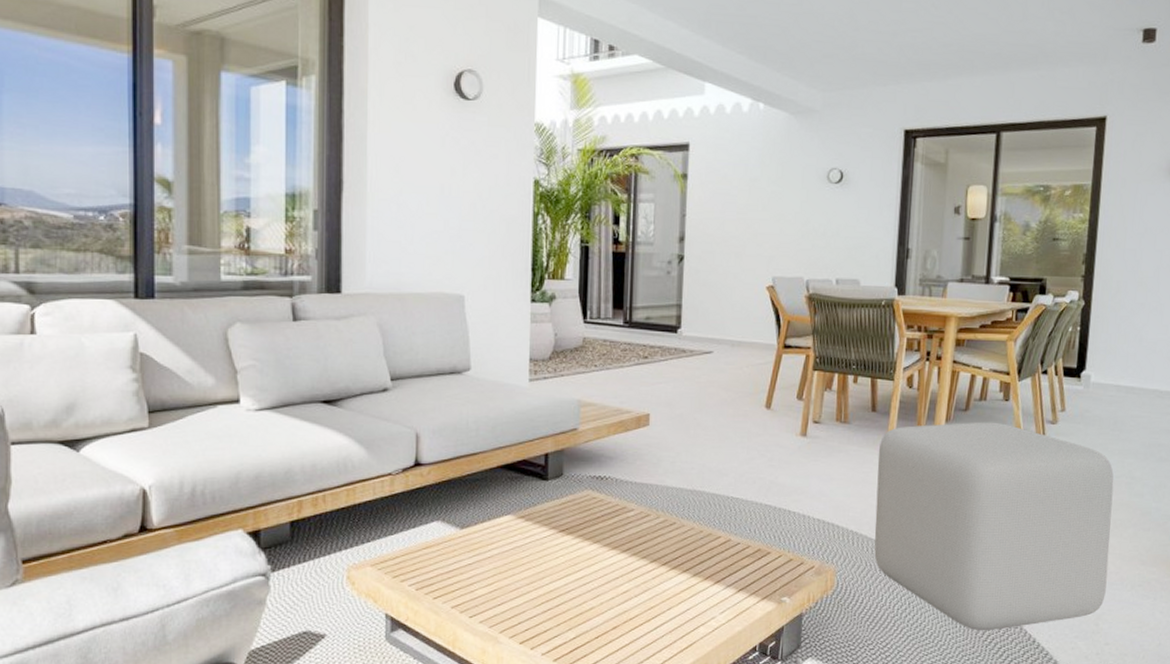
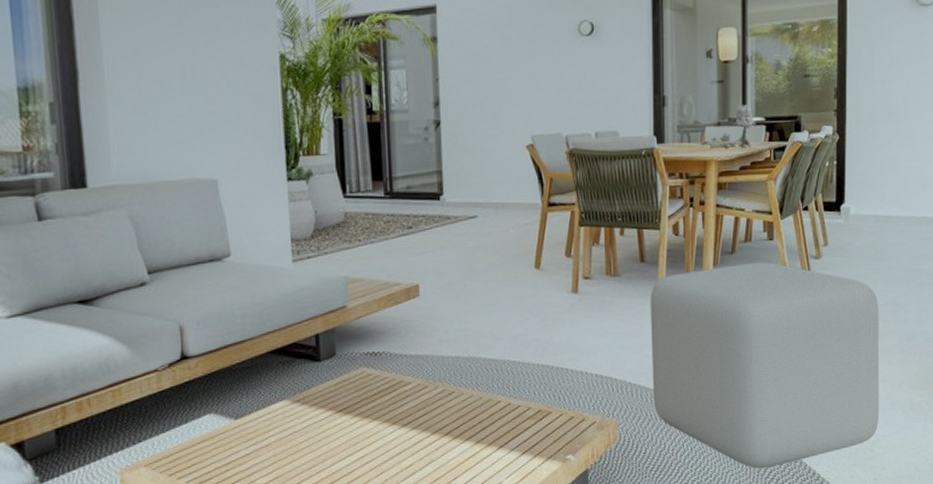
flower arrangement: none [938,262,1000,305] -> present [697,103,756,148]

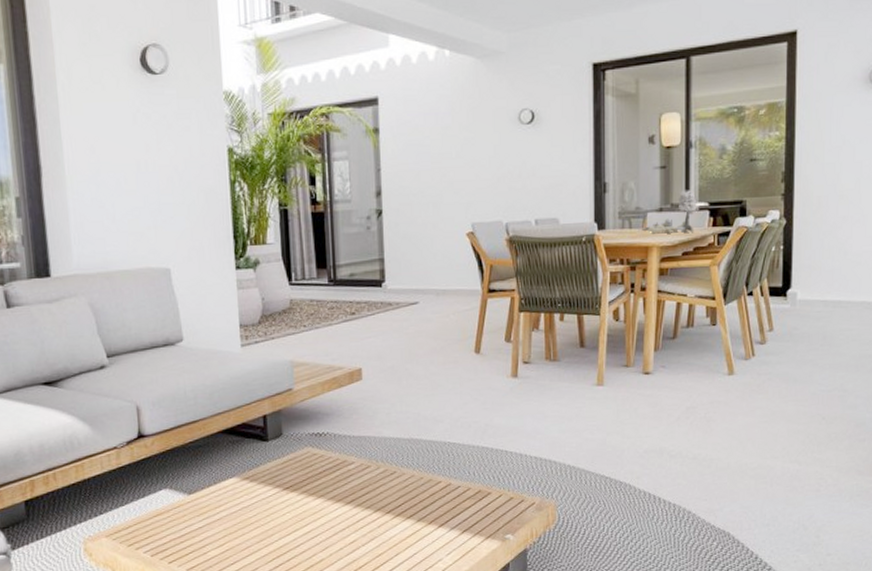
pouf: present [650,262,880,469] -> none [589,347,827,552]

